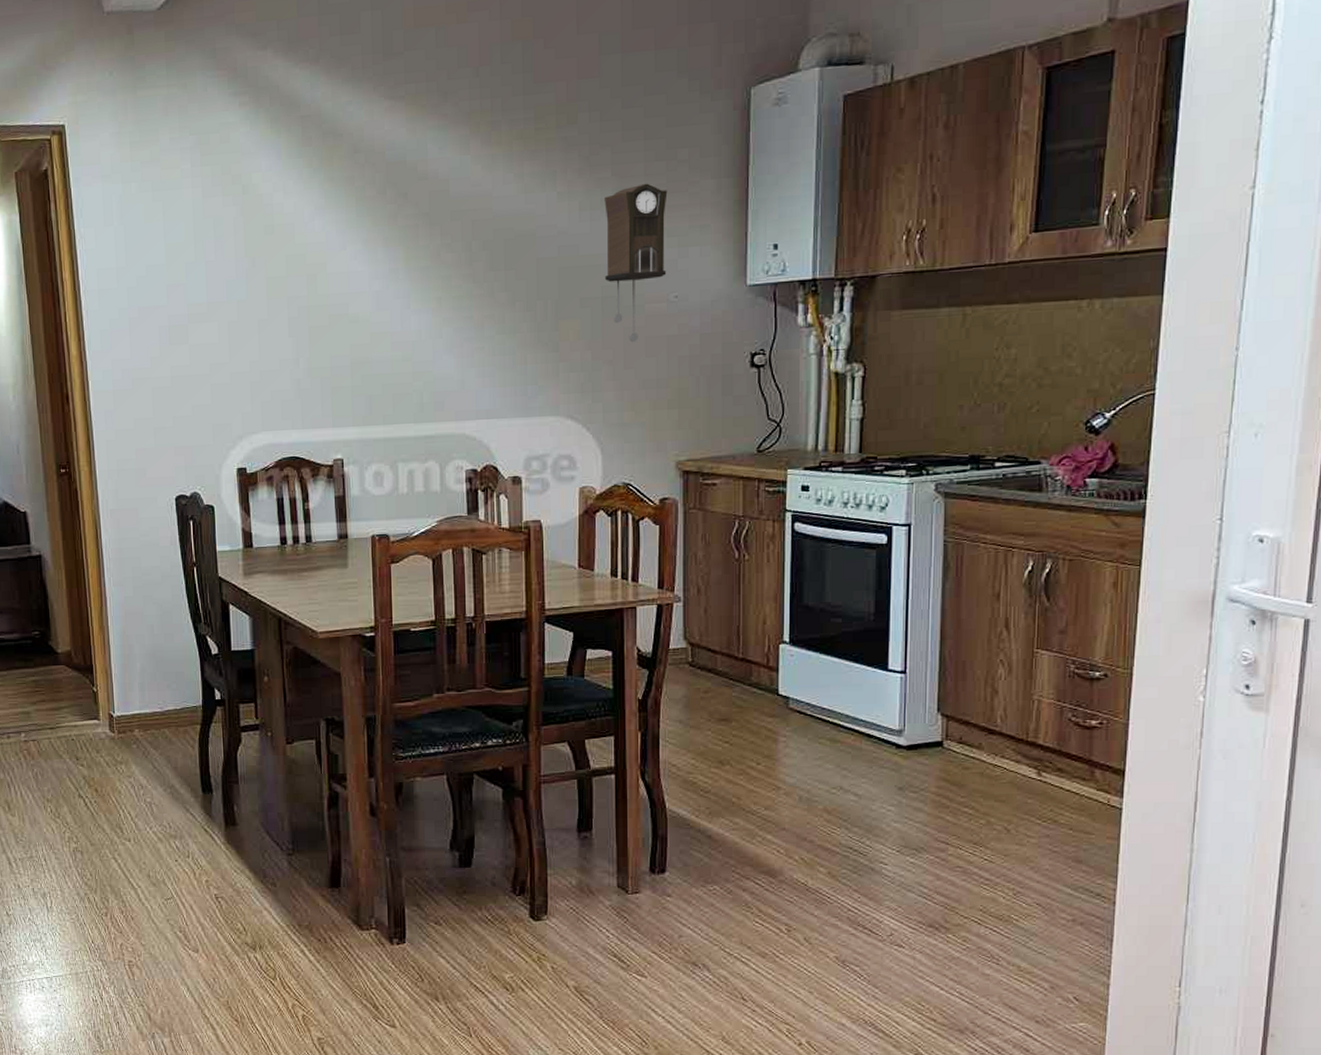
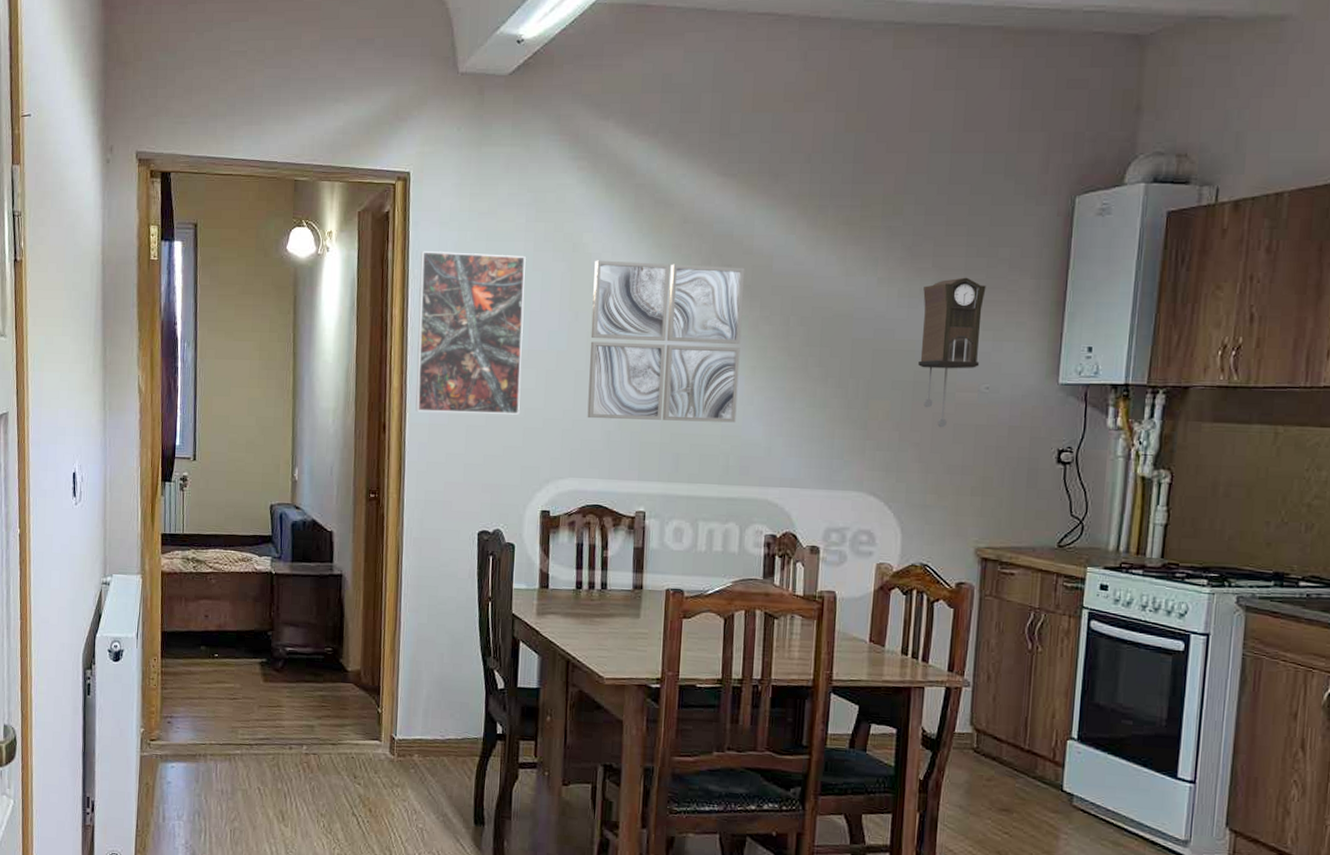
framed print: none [85,203,205,379] -> present [415,250,526,415]
wall art: none [267,194,426,368] -> present [587,260,745,423]

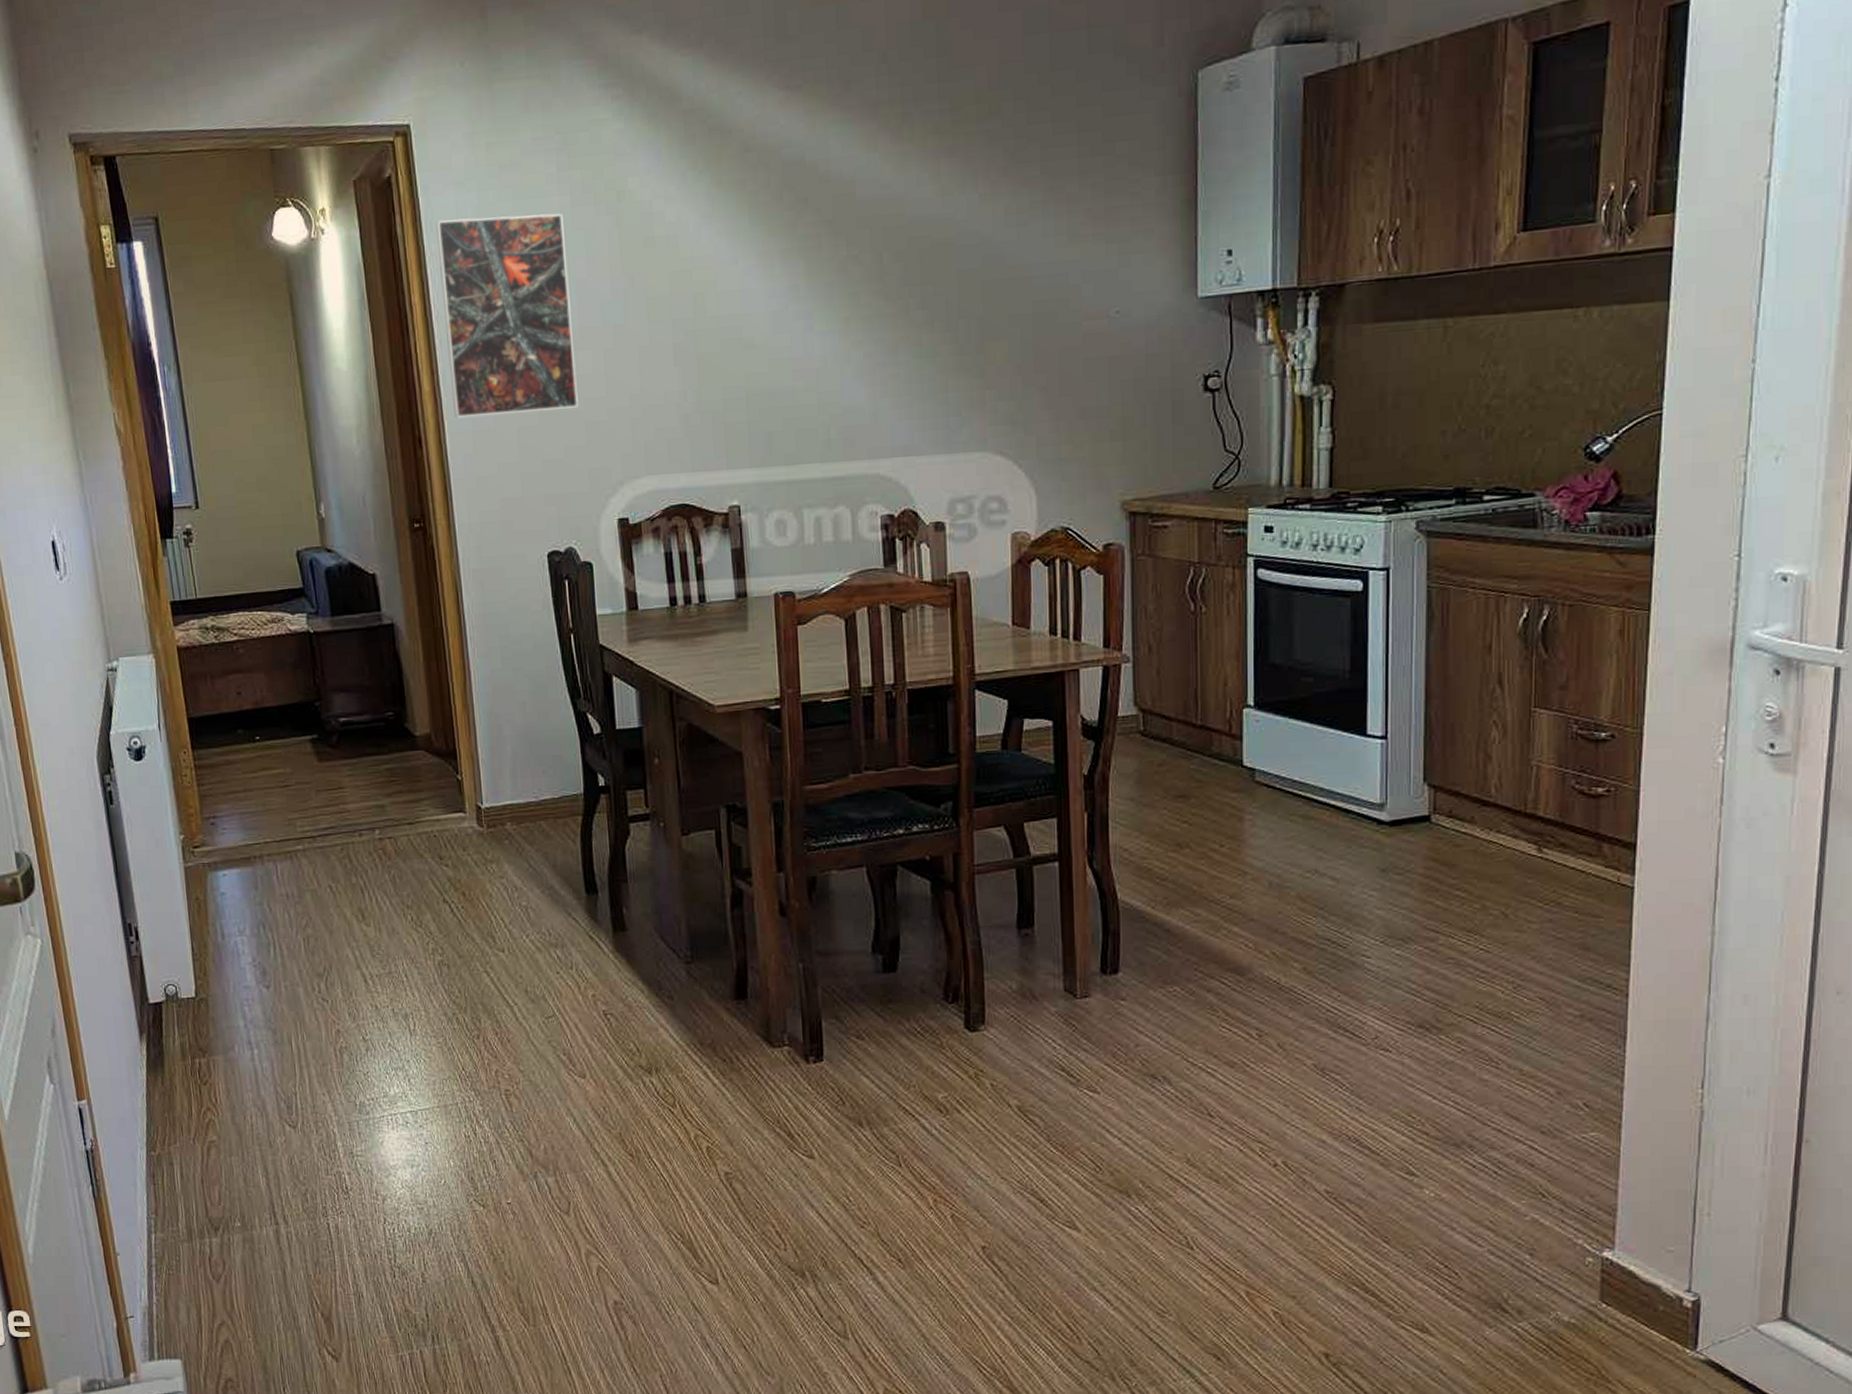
wall art: present [587,260,745,423] -> none [646,199,833,402]
pendulum clock: present [918,277,987,428] -> none [1033,182,1106,366]

